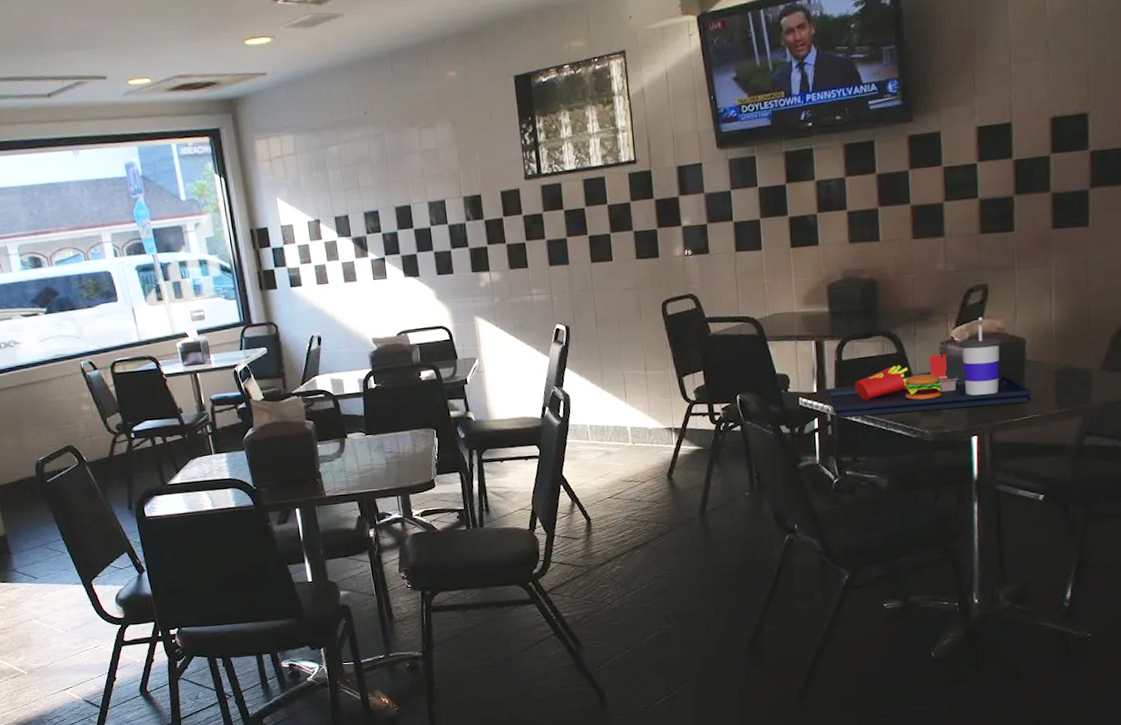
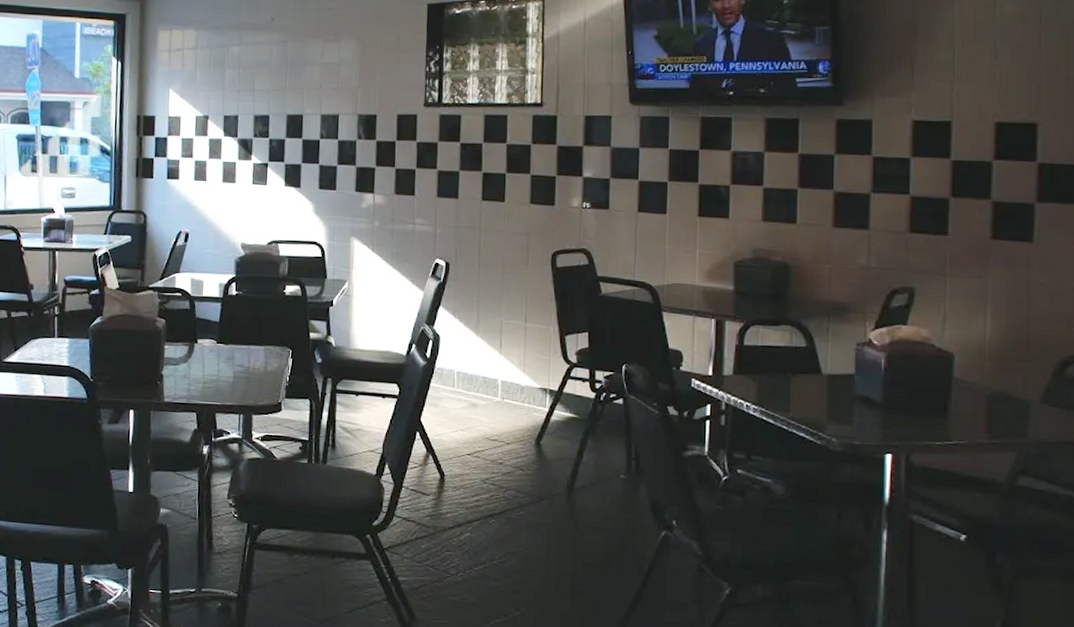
food tray: present [824,316,1032,418] -> none [720,321,958,425]

